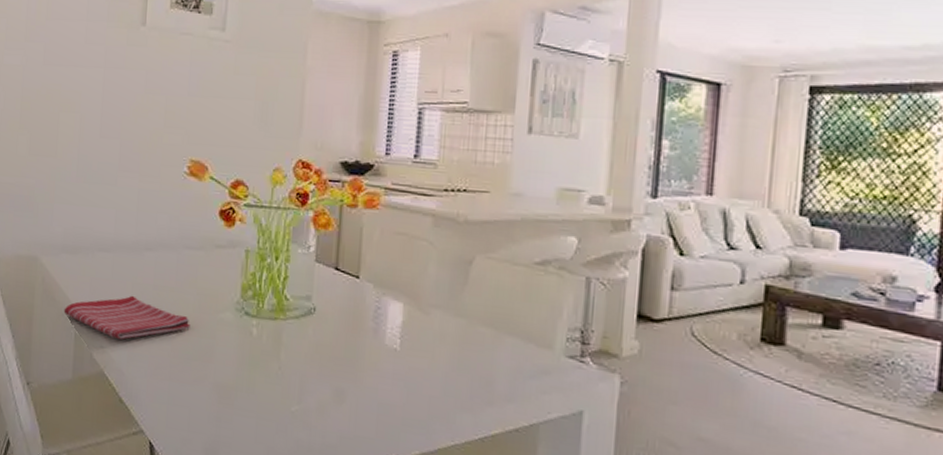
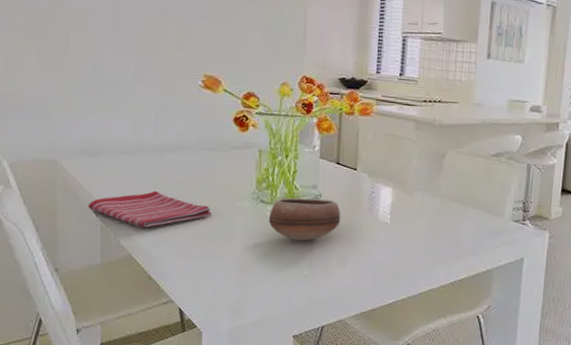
bowl: none [253,310,339,367] -> present [268,197,341,241]

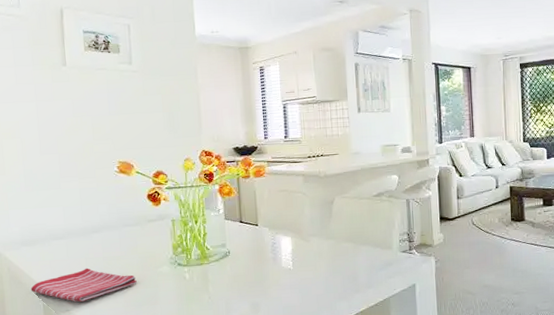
bowl: present [268,197,341,241] -> none [186,254,250,295]

